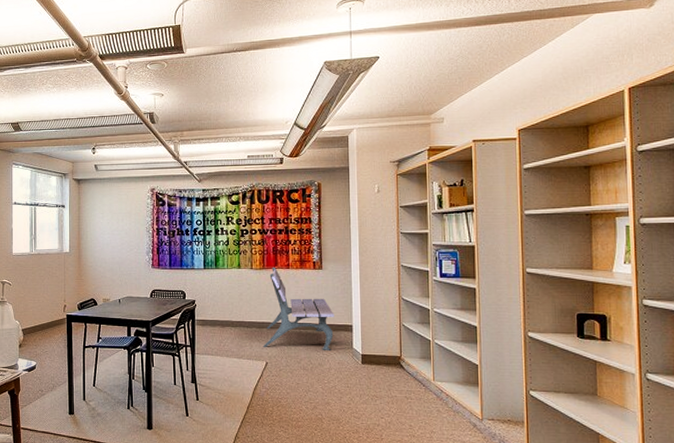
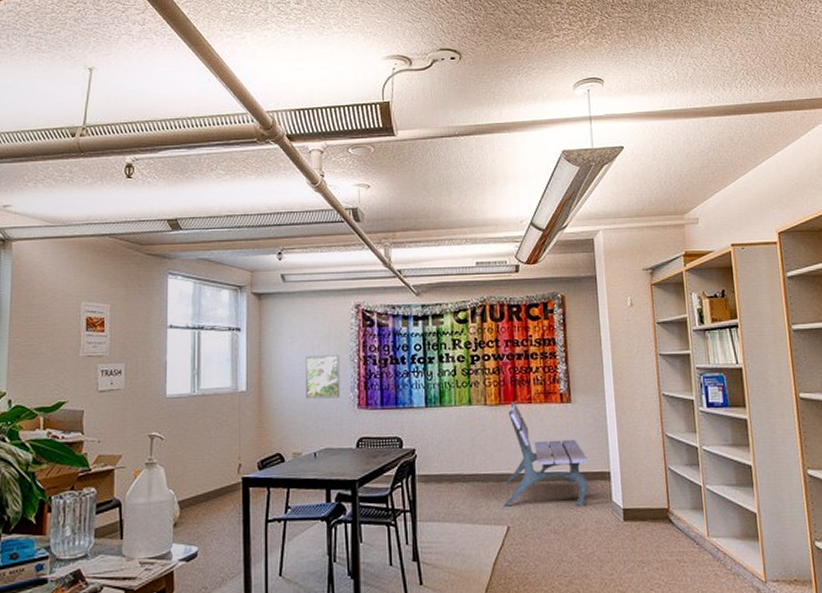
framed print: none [113,227,139,260] -> present [306,355,340,399]

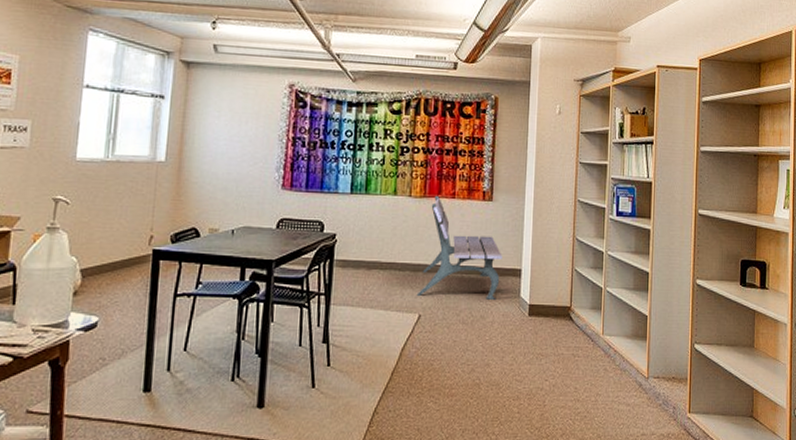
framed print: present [306,355,340,399] -> none [229,131,268,177]

